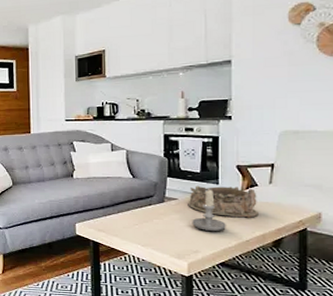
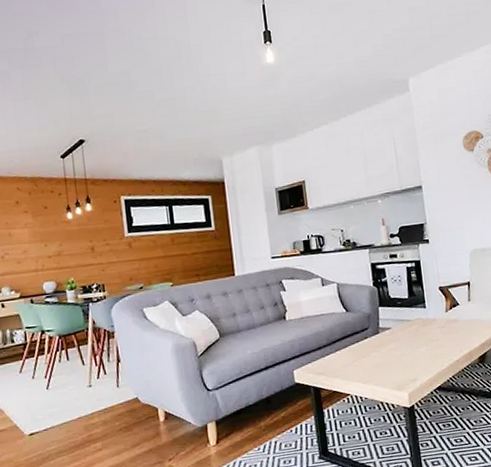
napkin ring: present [188,185,259,218] -> none [400,308,464,340]
candle: present [192,189,226,232] -> none [406,313,438,357]

